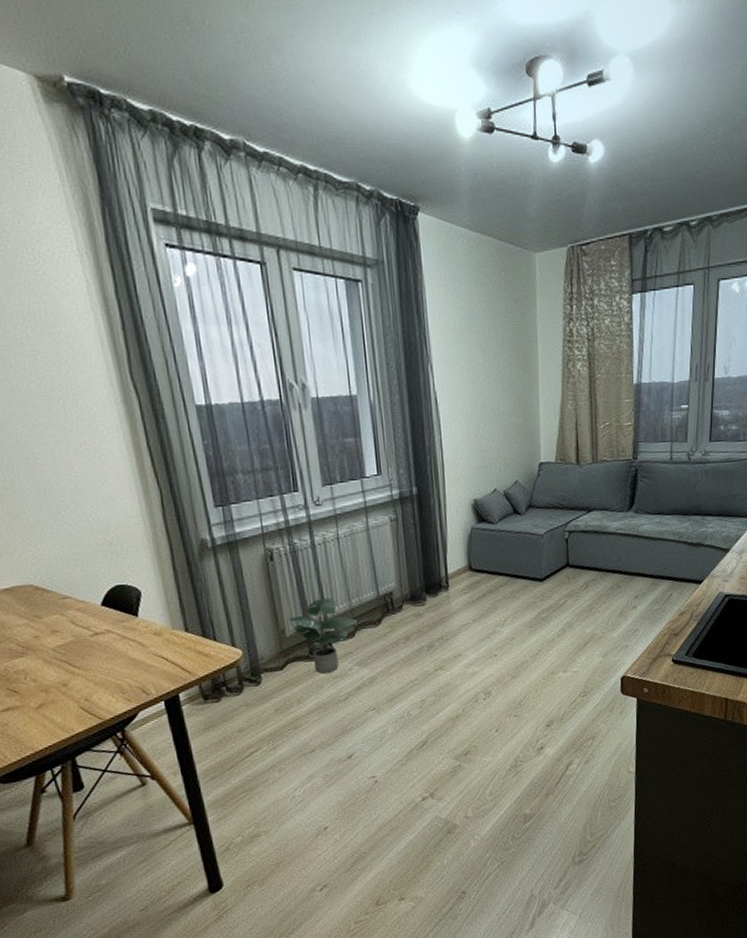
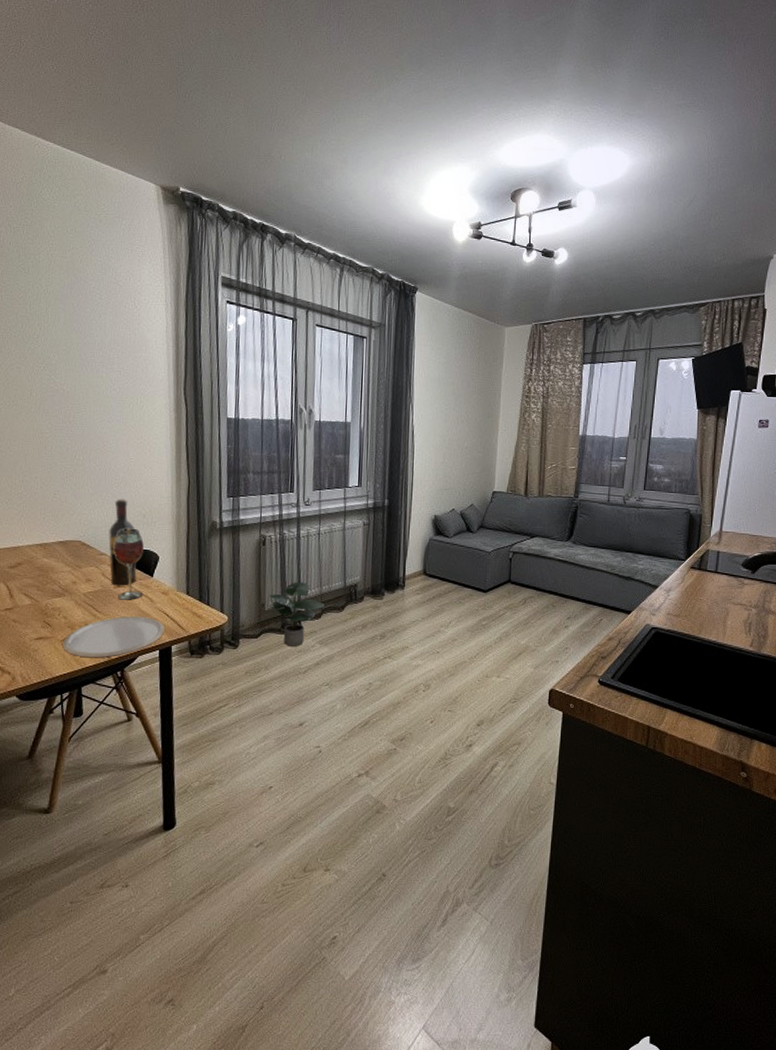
plate: none [39,665,167,723] -> present [63,616,165,658]
wine bottle: none [67,525,118,633] -> present [108,499,137,586]
wineglass: none [78,560,130,650] -> present [114,528,144,600]

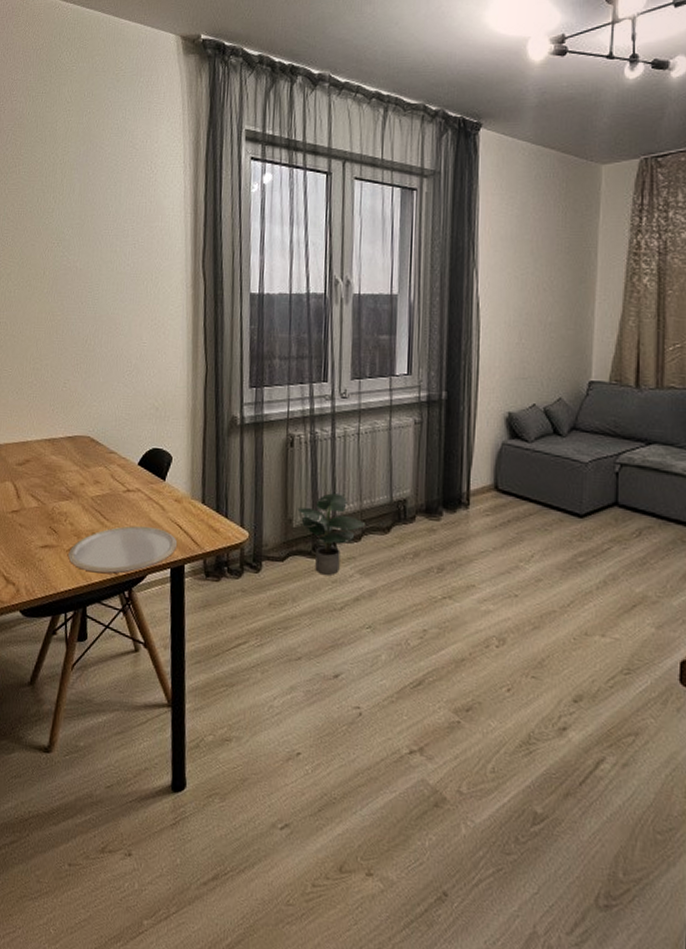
wine bottle: present [108,499,137,586] -> none [118,389,148,490]
wineglass: present [114,528,144,600] -> none [124,423,156,507]

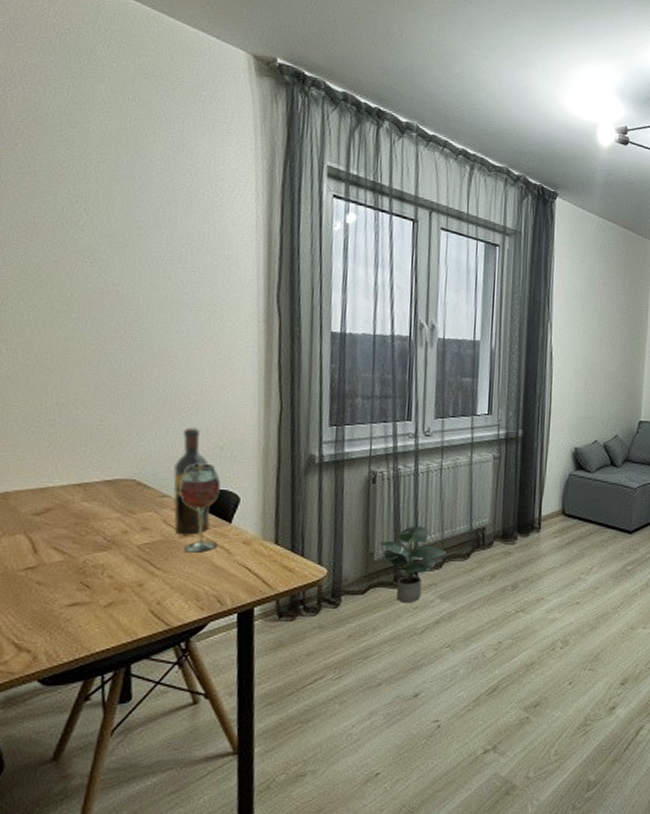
plate: present [68,526,178,573] -> none [106,571,246,627]
wine bottle: none [118,389,148,490] -> present [173,427,210,535]
wineglass: none [124,423,156,507] -> present [180,463,221,553]

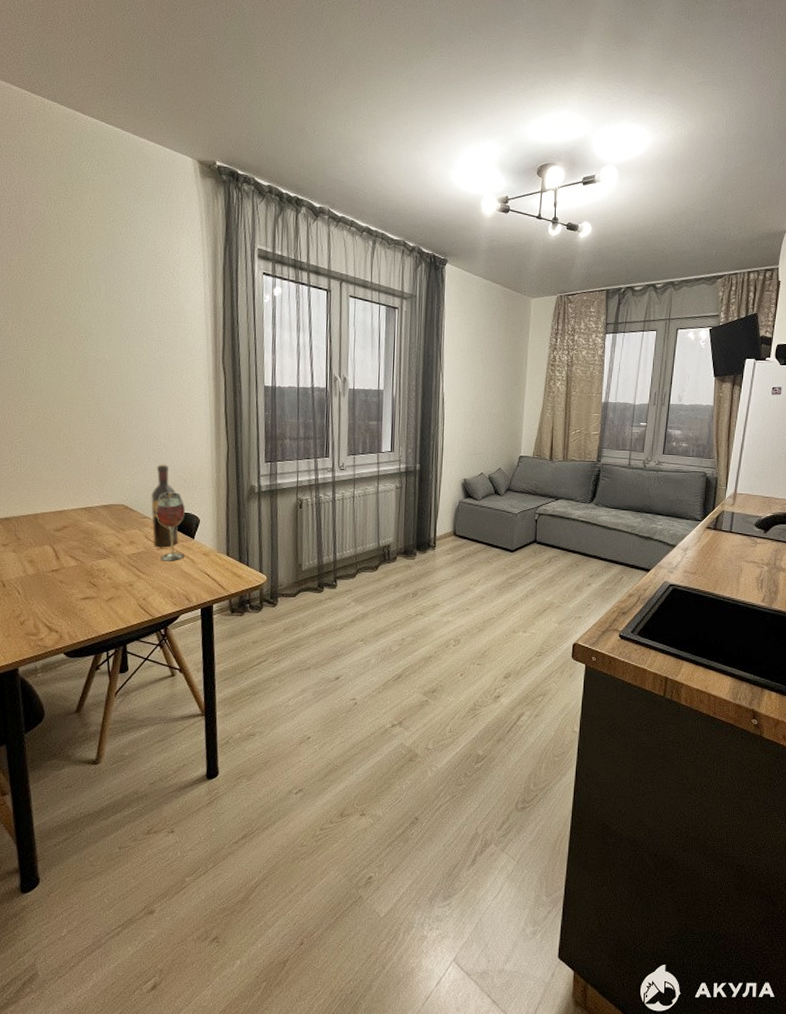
potted plant: present [379,526,446,602] -> none [306,543,359,604]

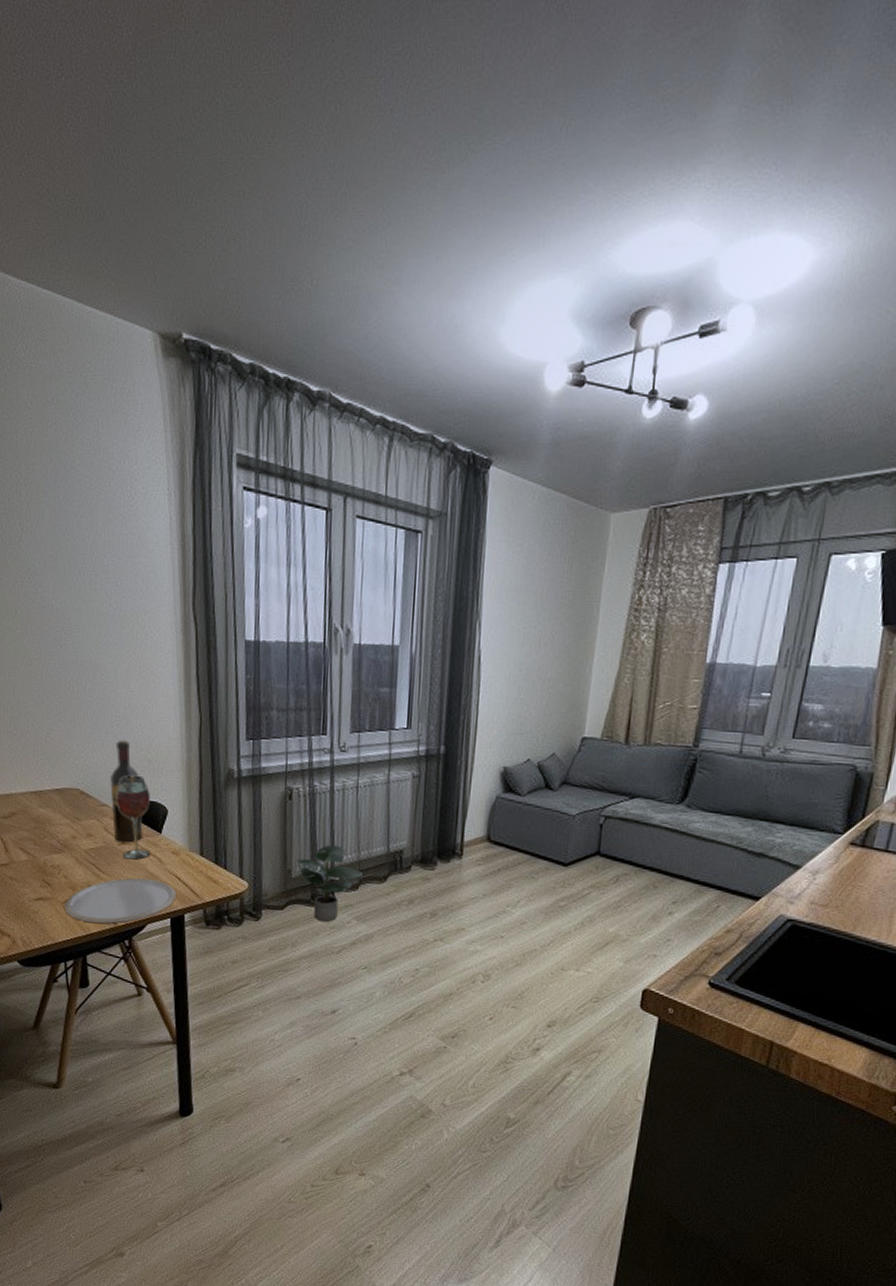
plate: none [108,576,207,617] -> present [64,878,177,924]
potted plant: none [306,543,359,604] -> present [296,845,362,922]

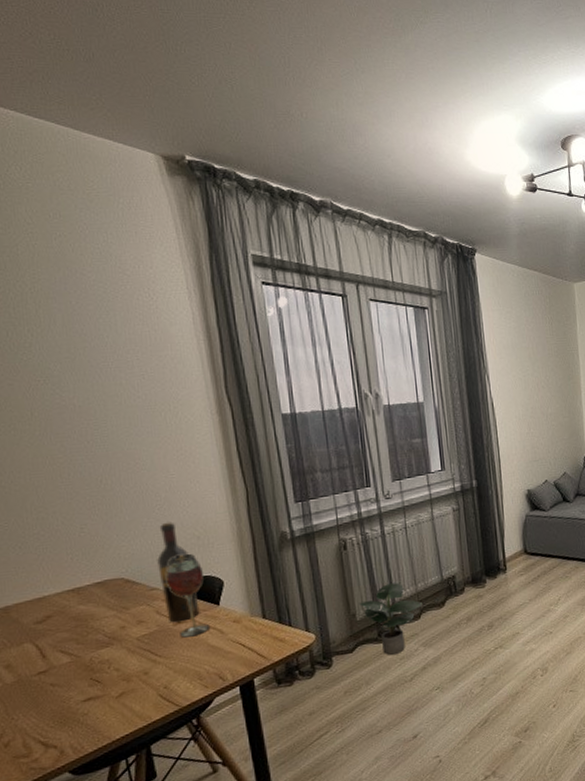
plate: present [64,878,177,924] -> none [119,651,244,712]

